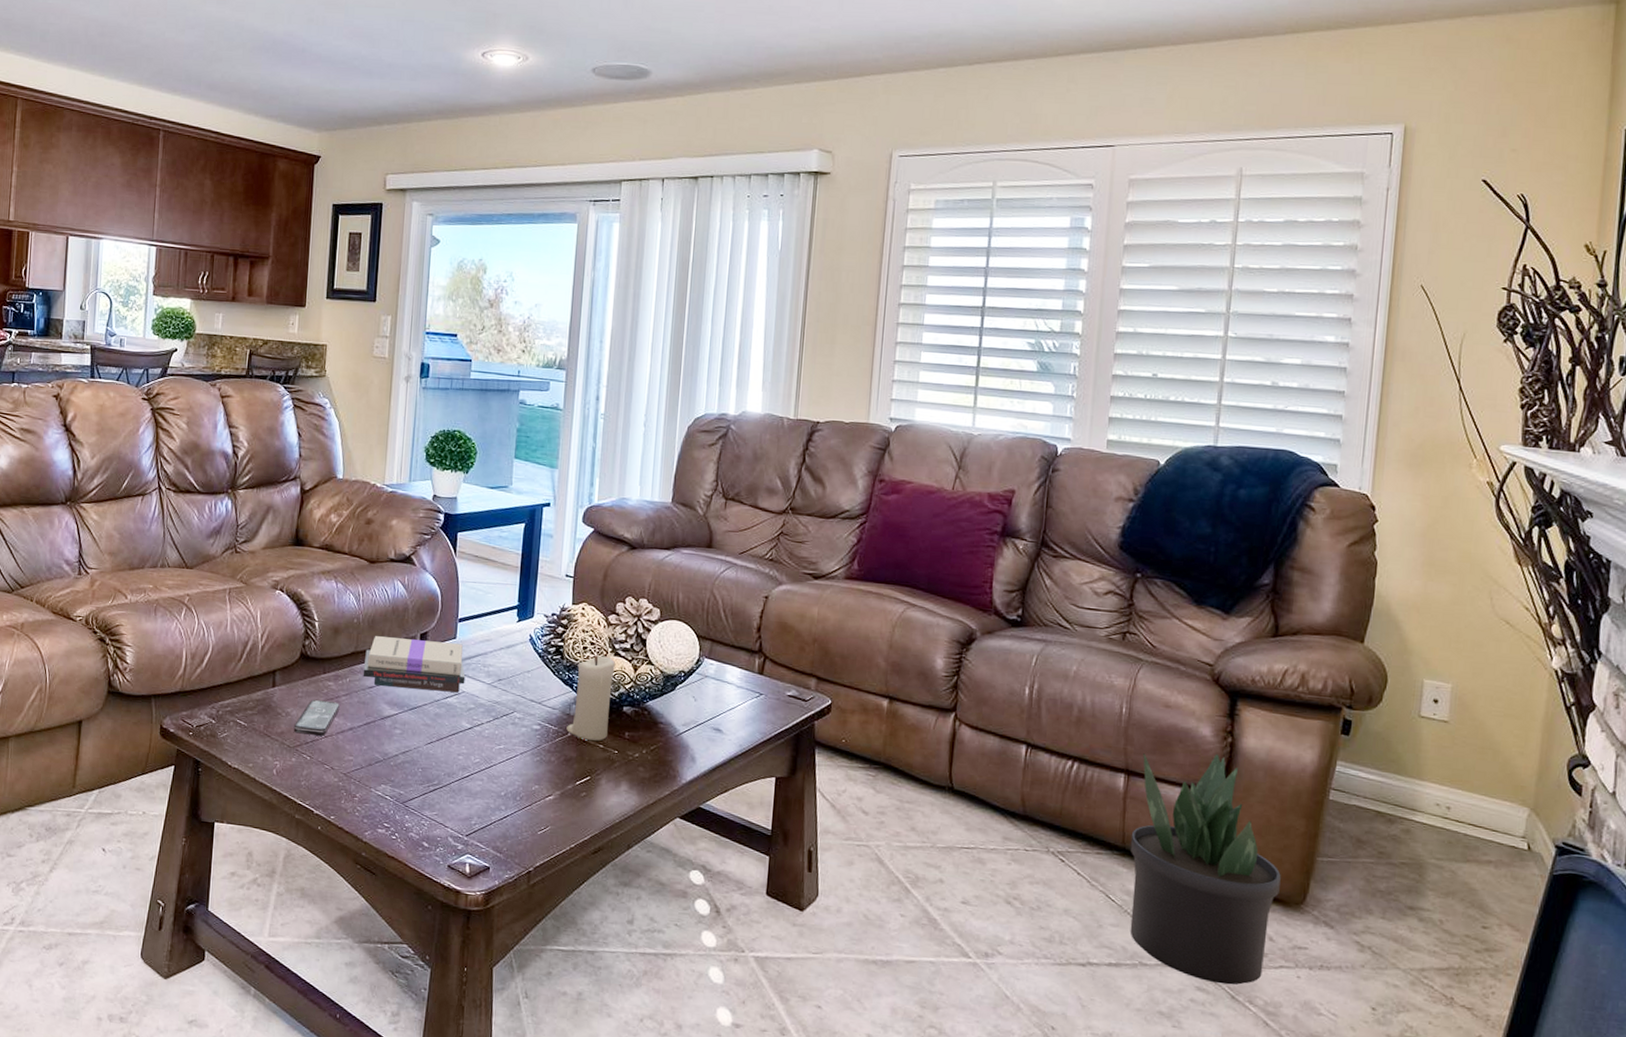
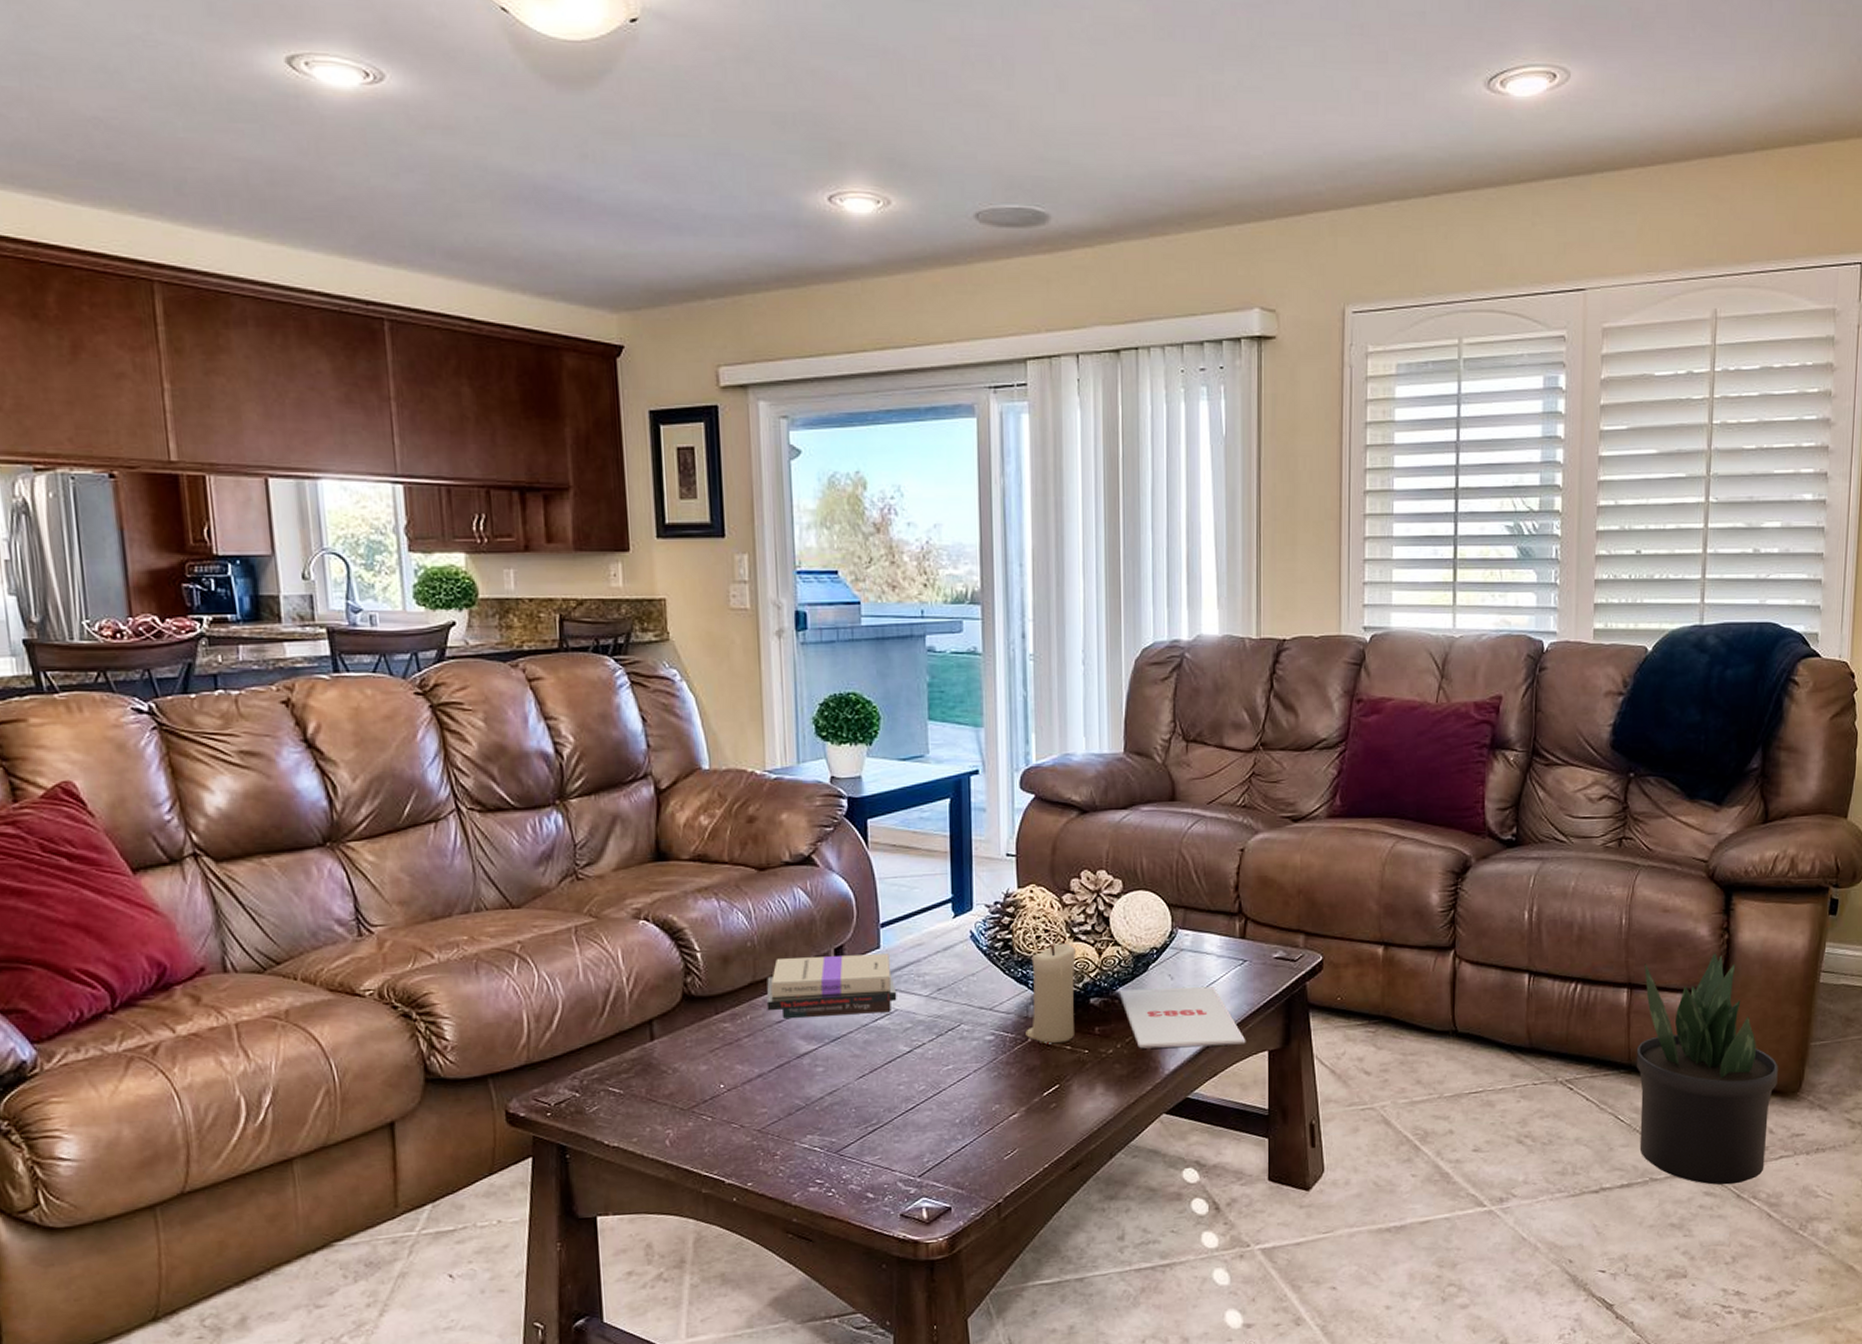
mobile phone: present [293,699,339,736] -> none [685,1046,742,1092]
magazine: none [648,703,757,769] -> present [1119,987,1246,1049]

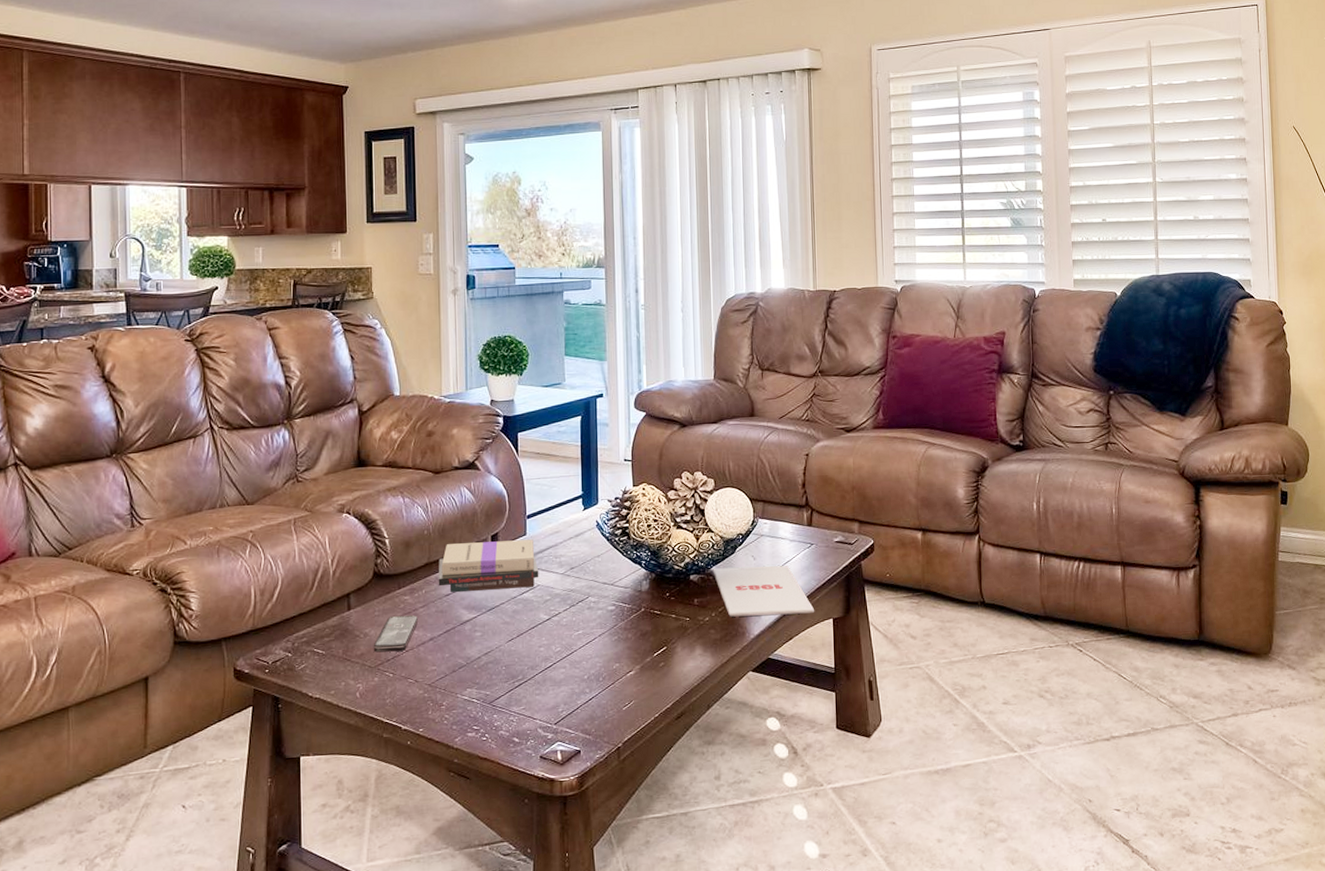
mobile phone: none [685,1046,742,1092] -> present [373,615,418,653]
candle: present [1025,943,1076,1044] -> none [640,530,679,613]
planter: present [1636,953,1778,1185] -> none [1132,536,1251,734]

